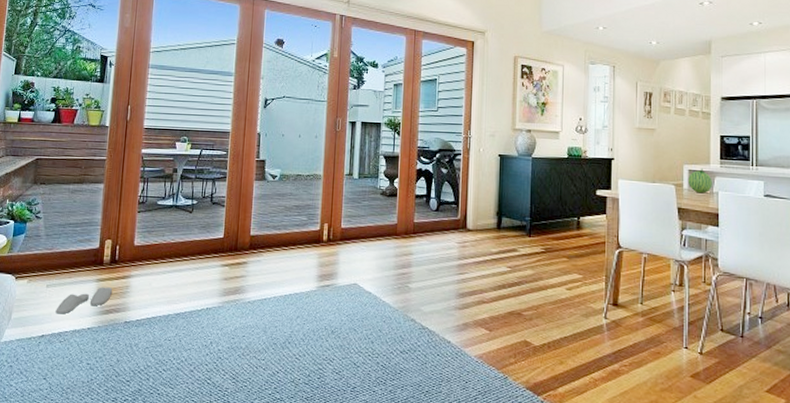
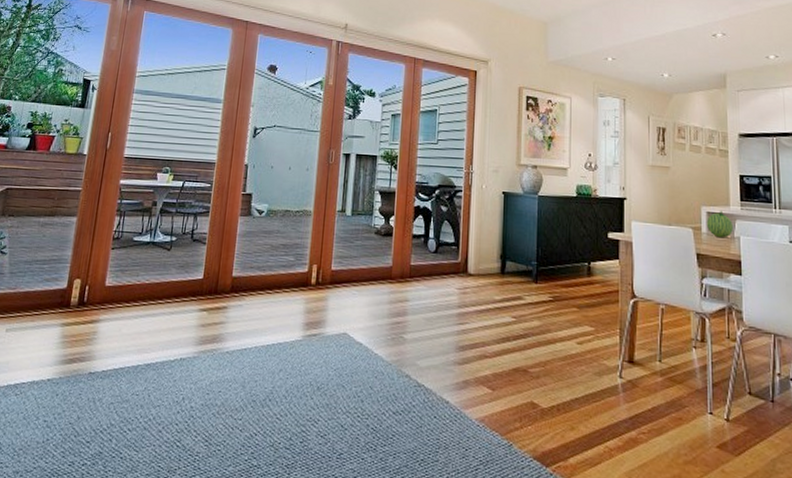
slippers: present [55,287,112,314] -> none [13,332,78,363]

